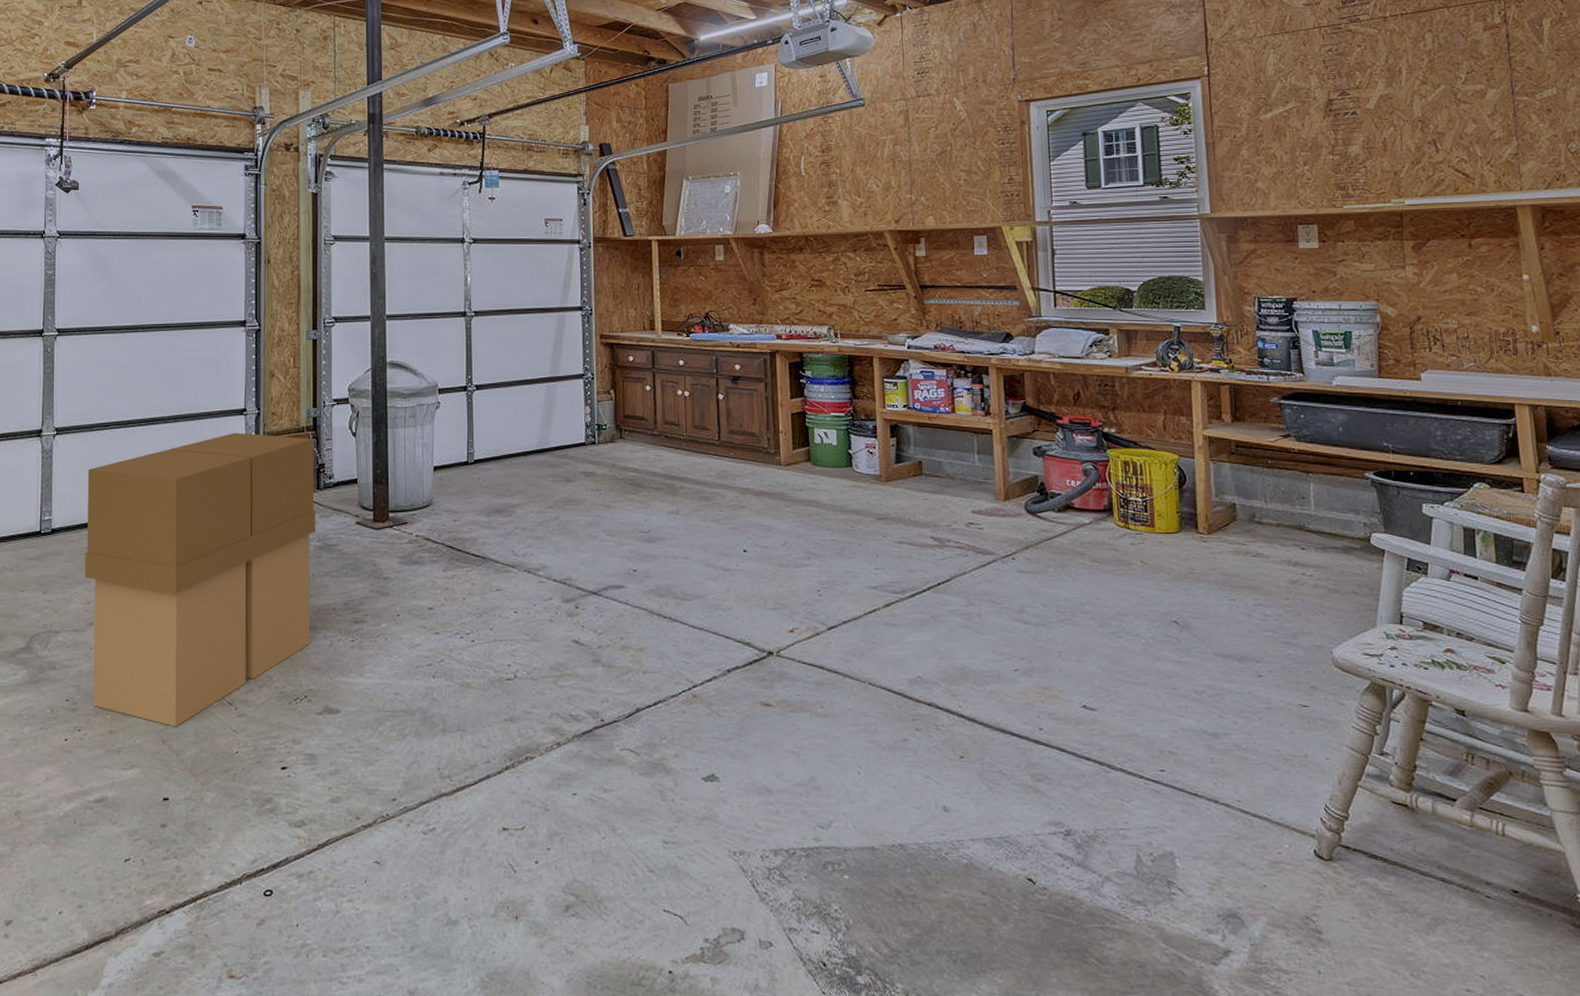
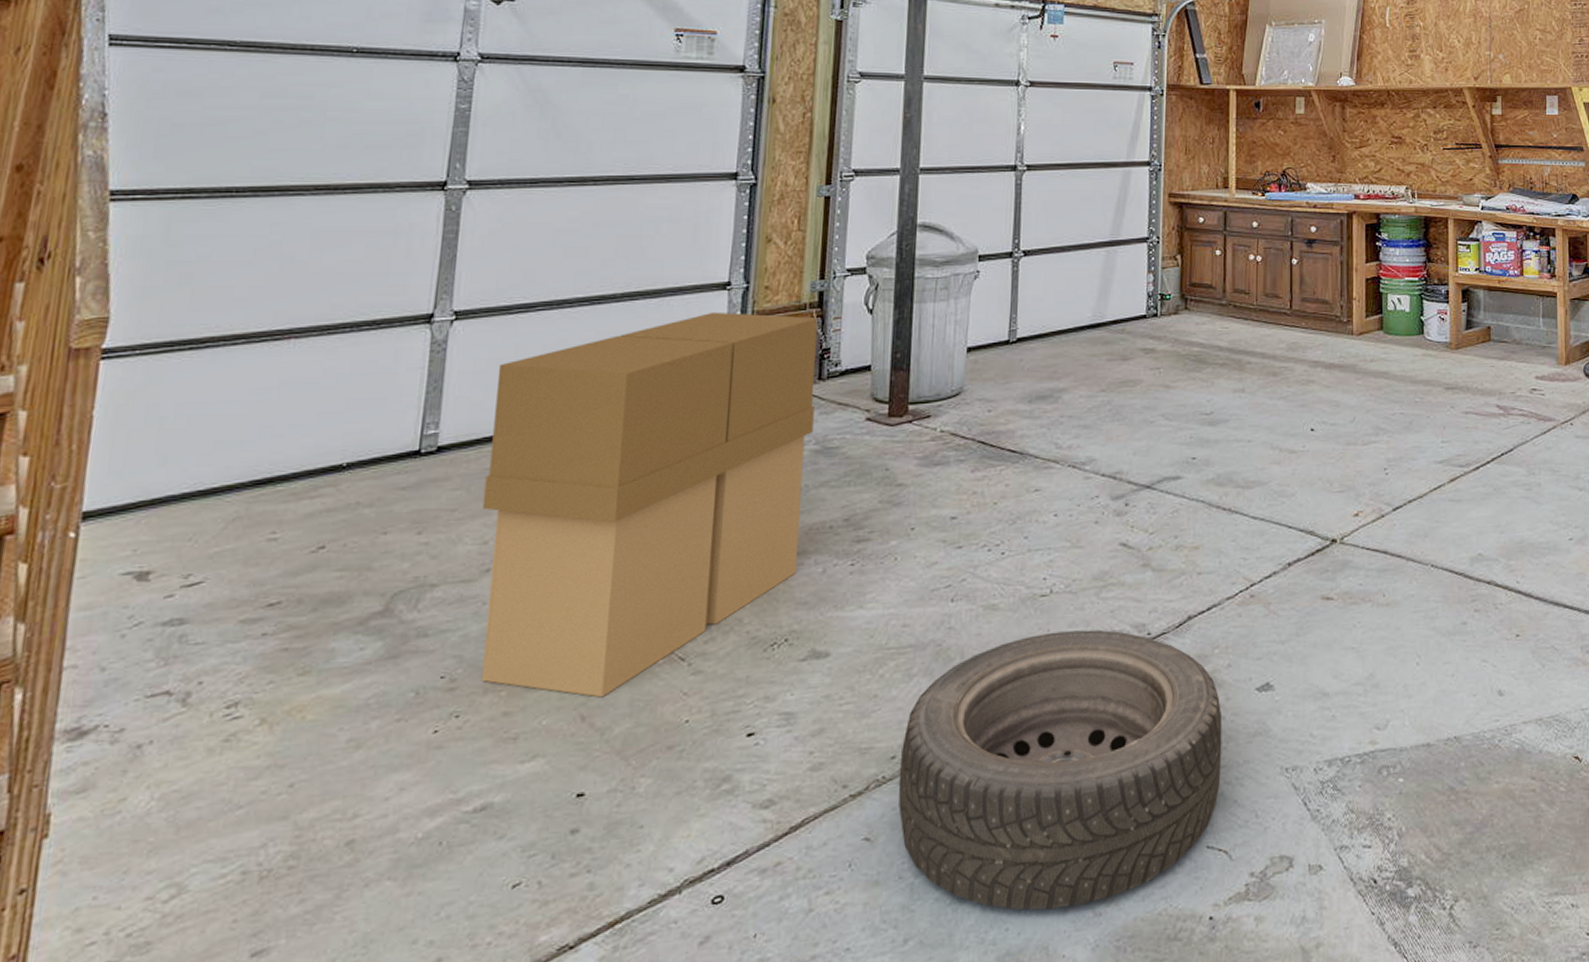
car tire: none [399,711,674,943] -> present [898,629,1223,910]

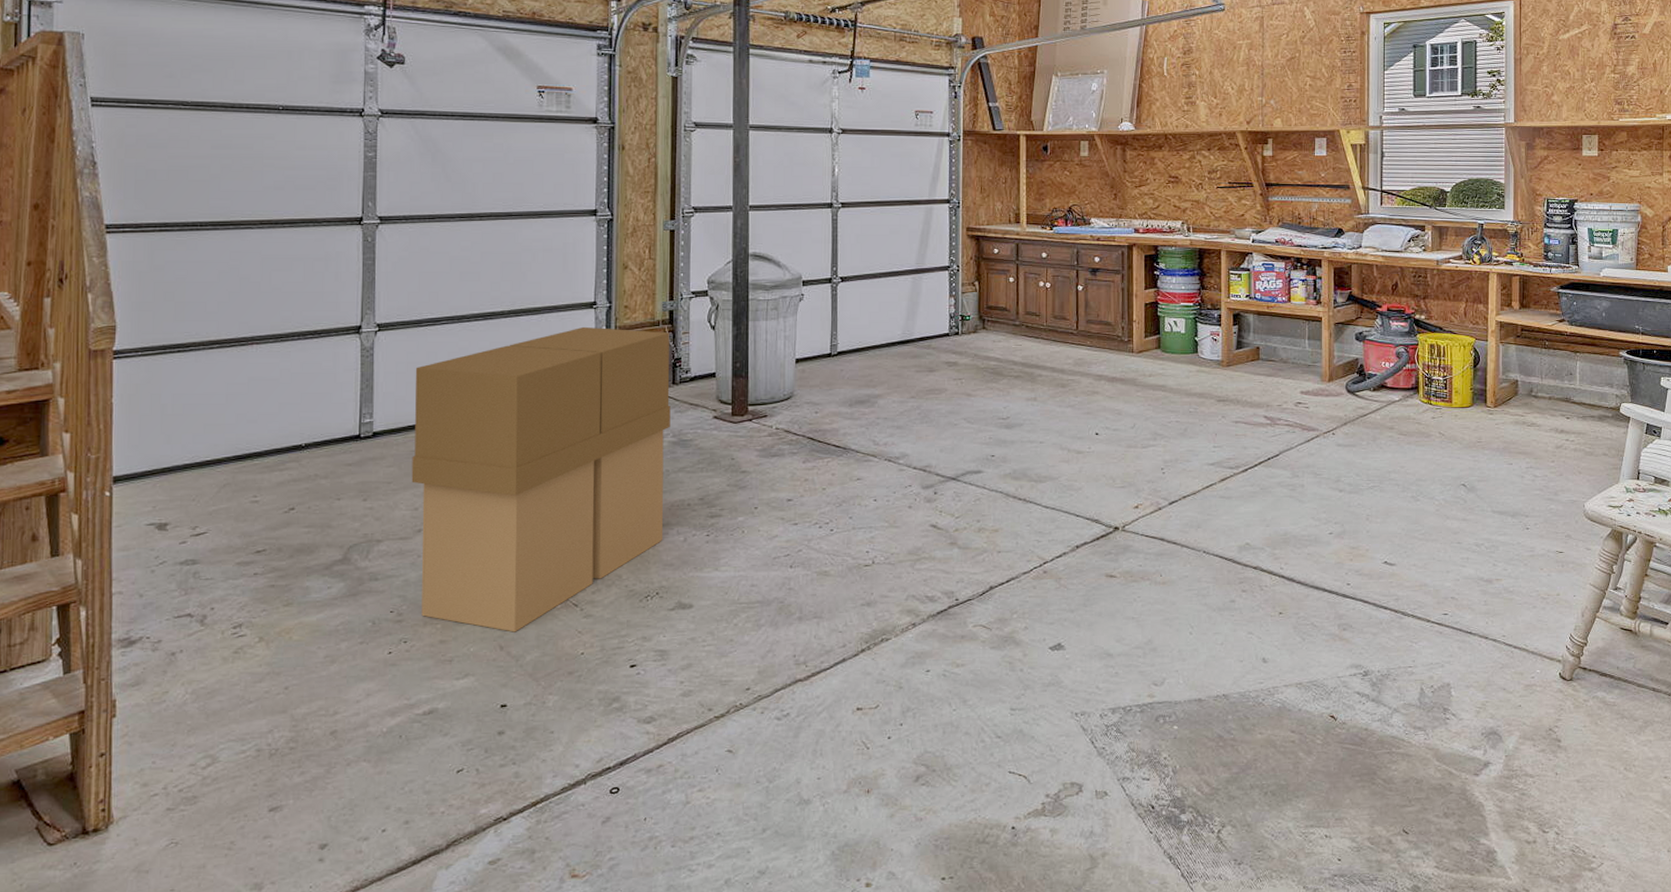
car tire: present [898,629,1223,910] -> none [753,594,1021,813]

